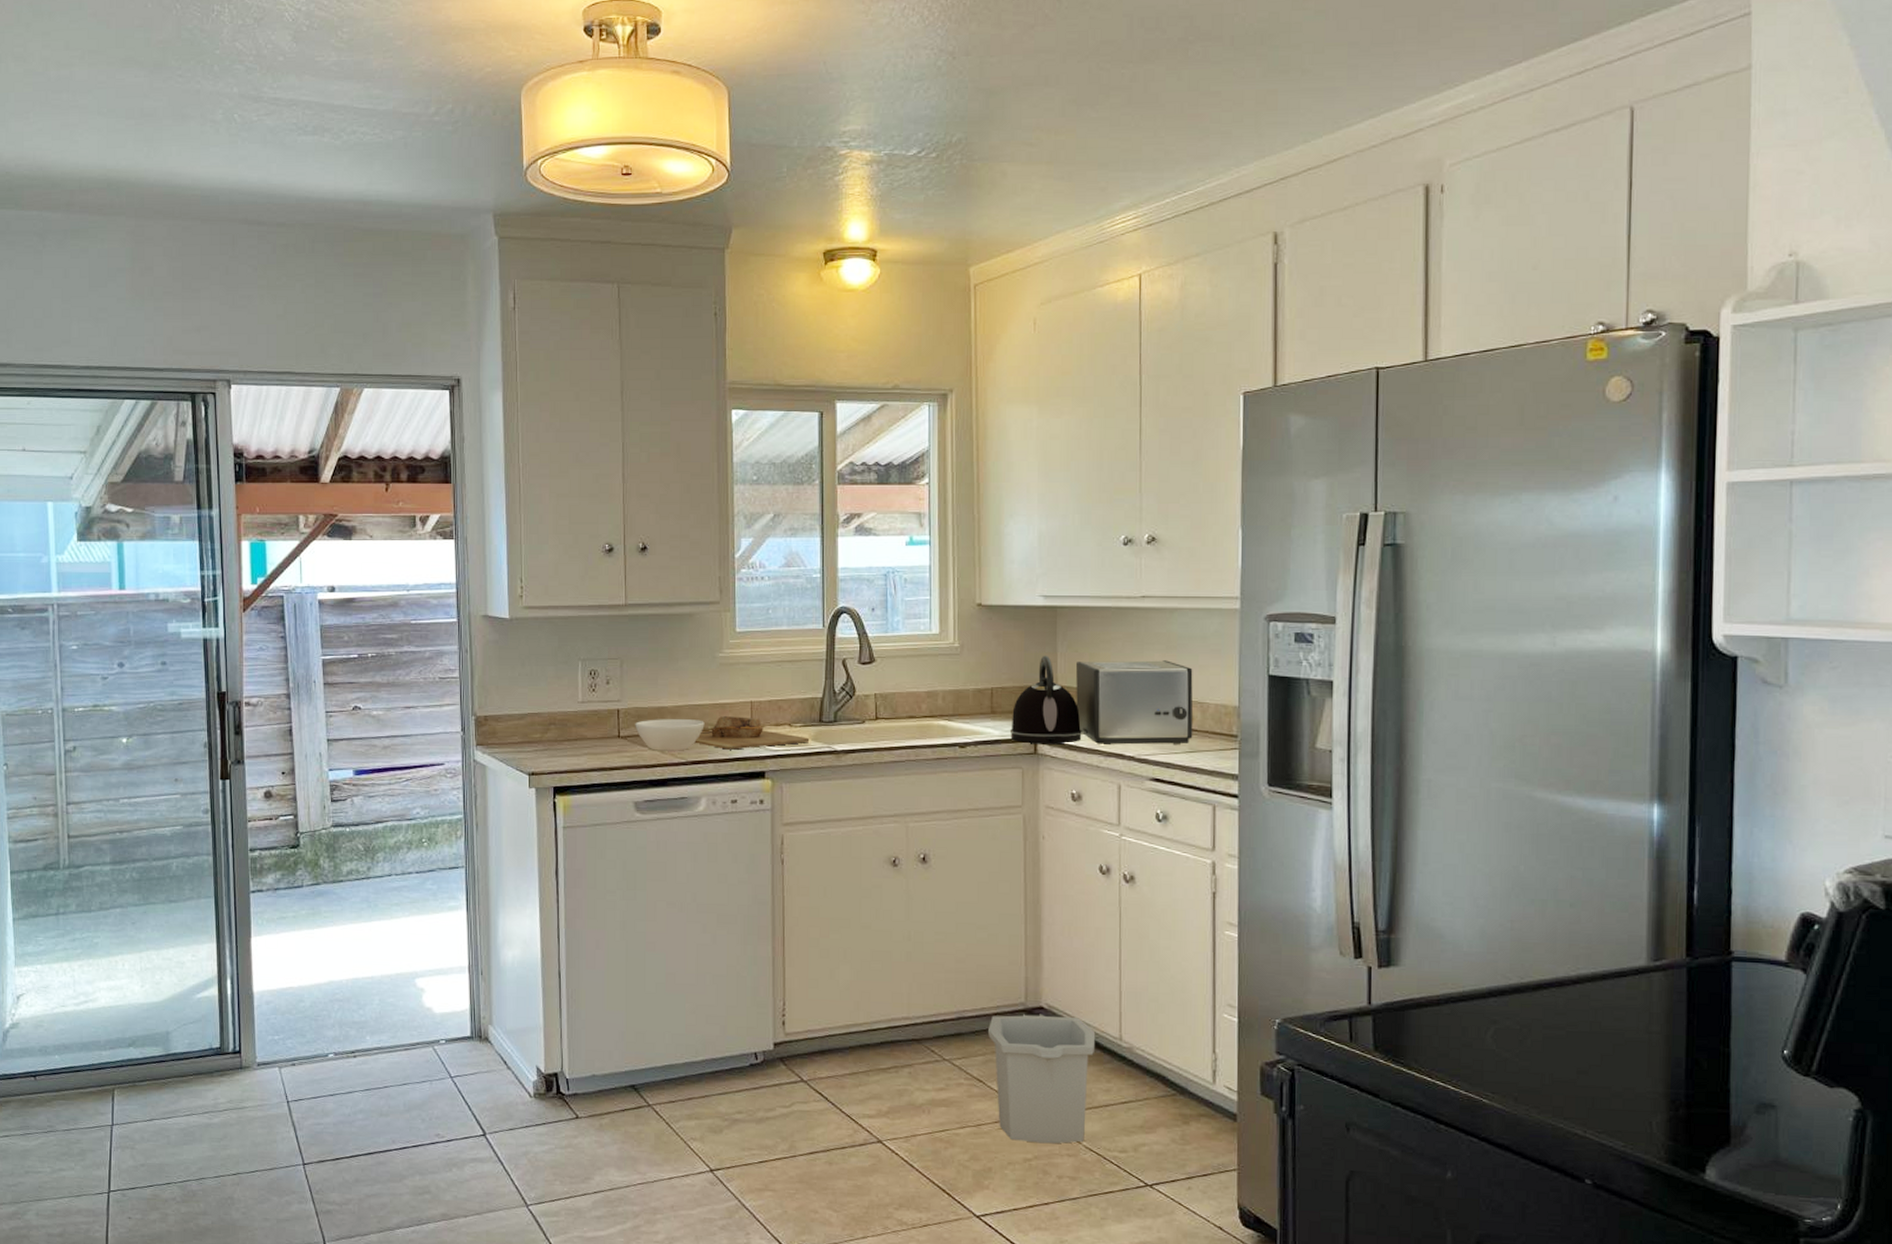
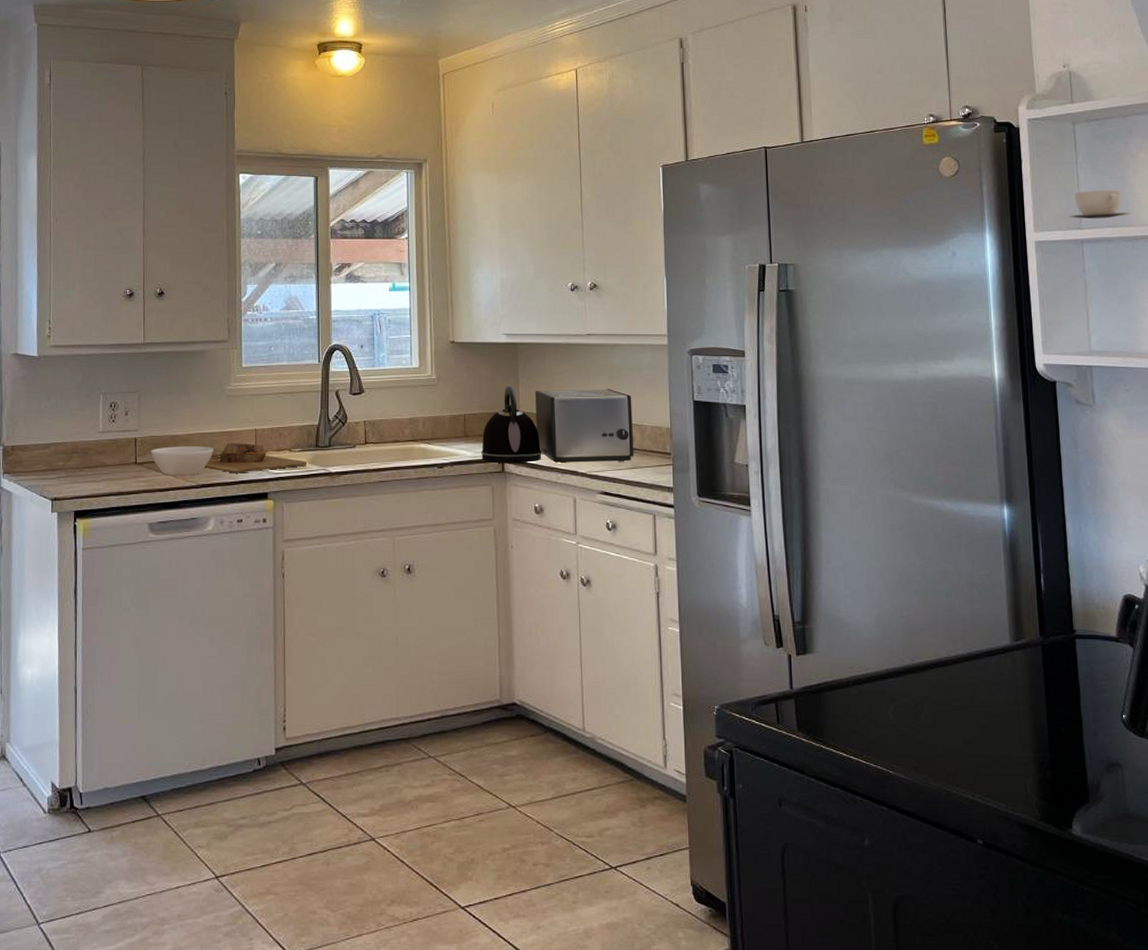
bucket: present [988,1013,1096,1144] -> none [468,709,562,833]
teacup: none [1775,416,1864,454] -> present [1068,190,1132,220]

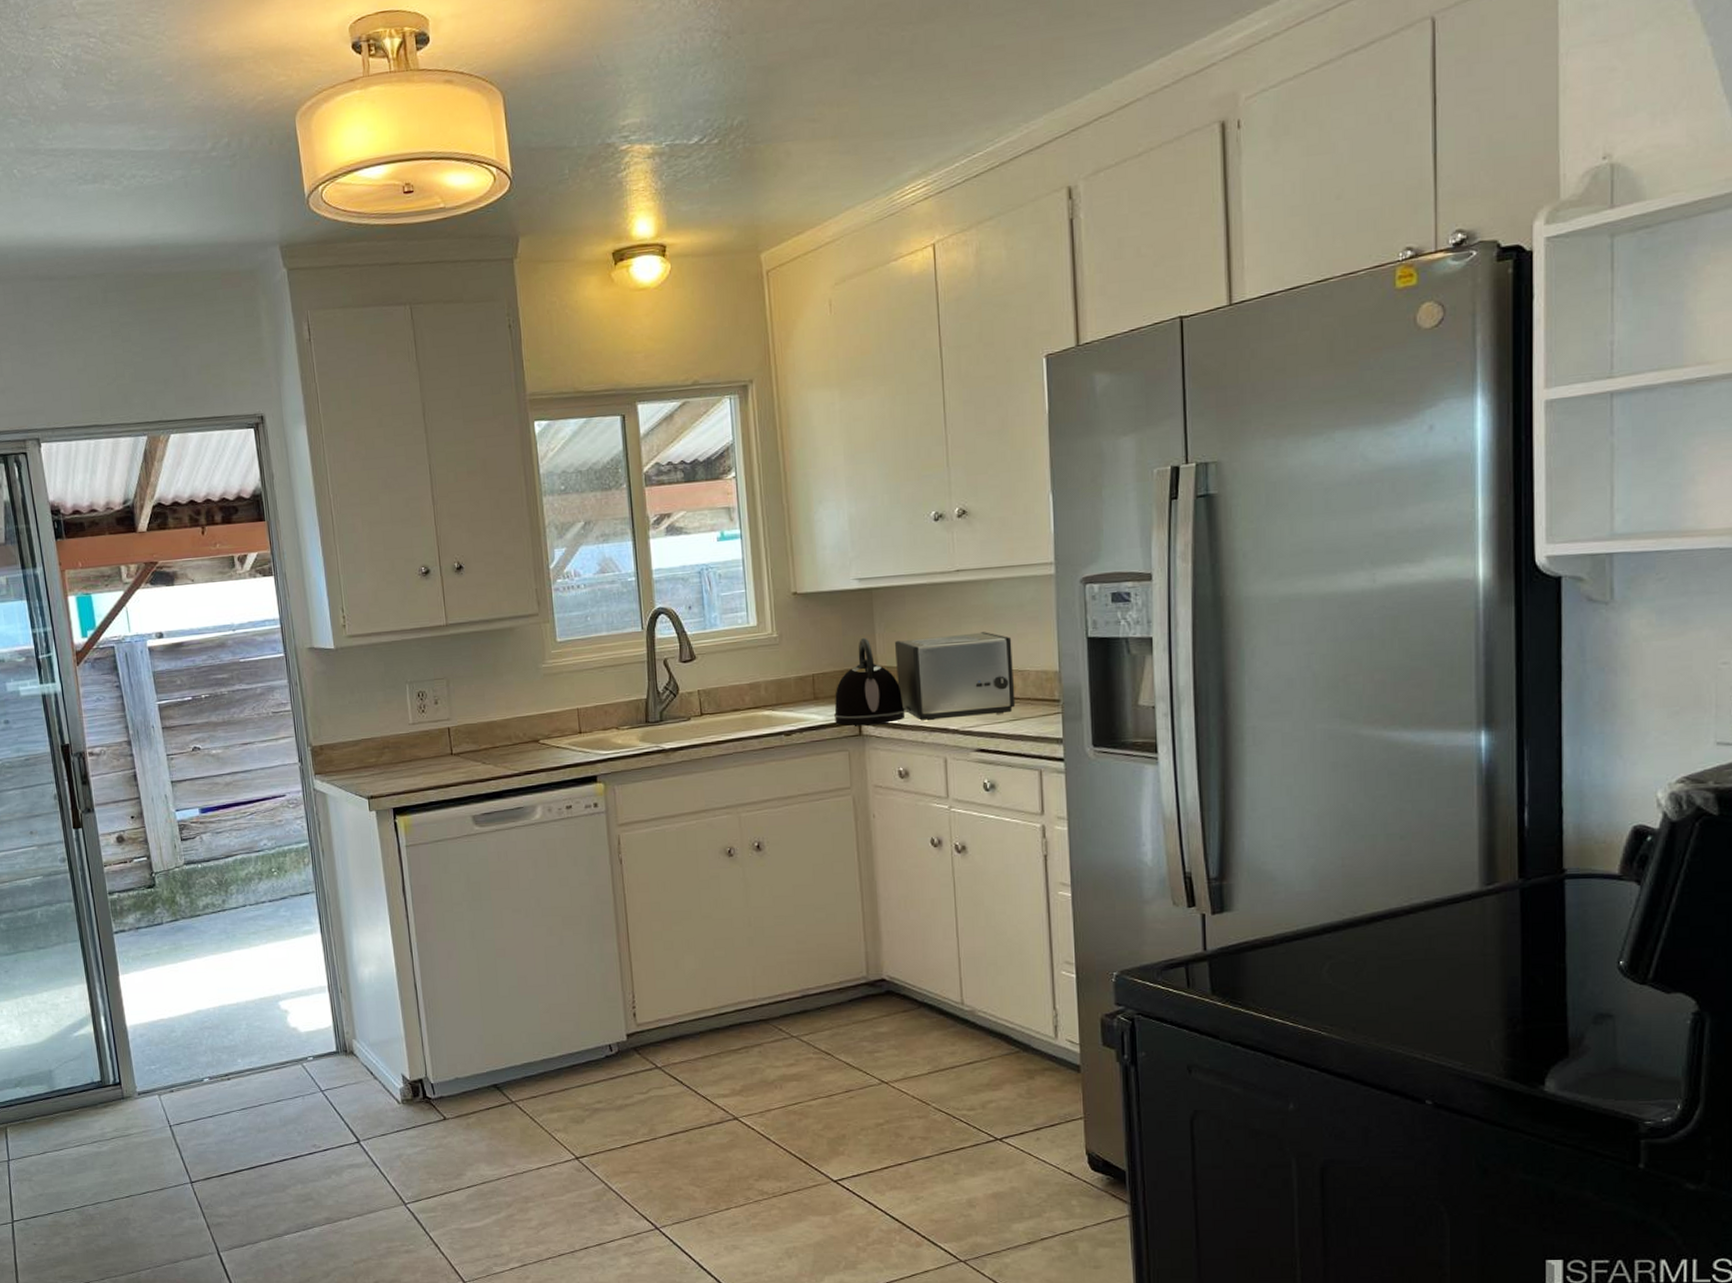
soup bowl: present [151,446,214,476] -> none [466,731,534,765]
cutting board: present [204,443,308,473] -> none [525,724,638,758]
teacup: present [1068,190,1132,220] -> none [1594,319,1687,365]

